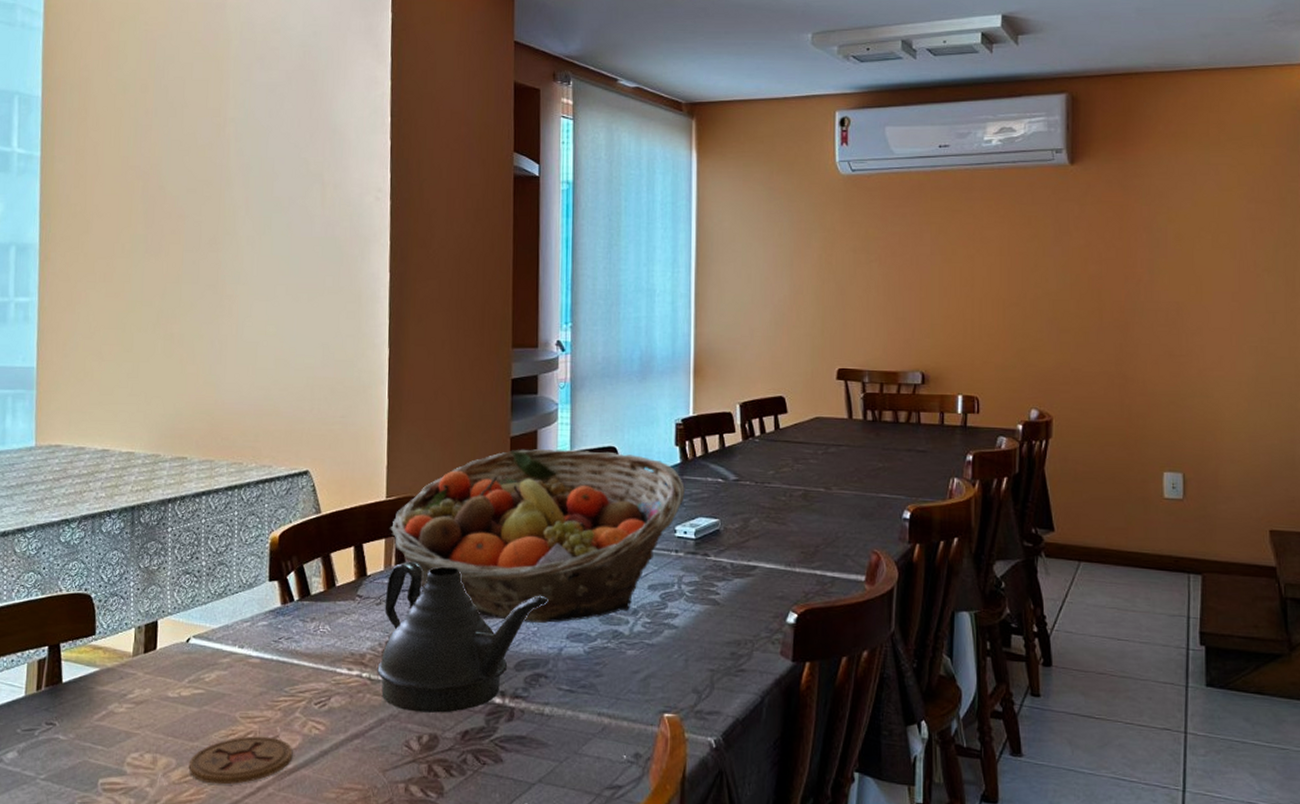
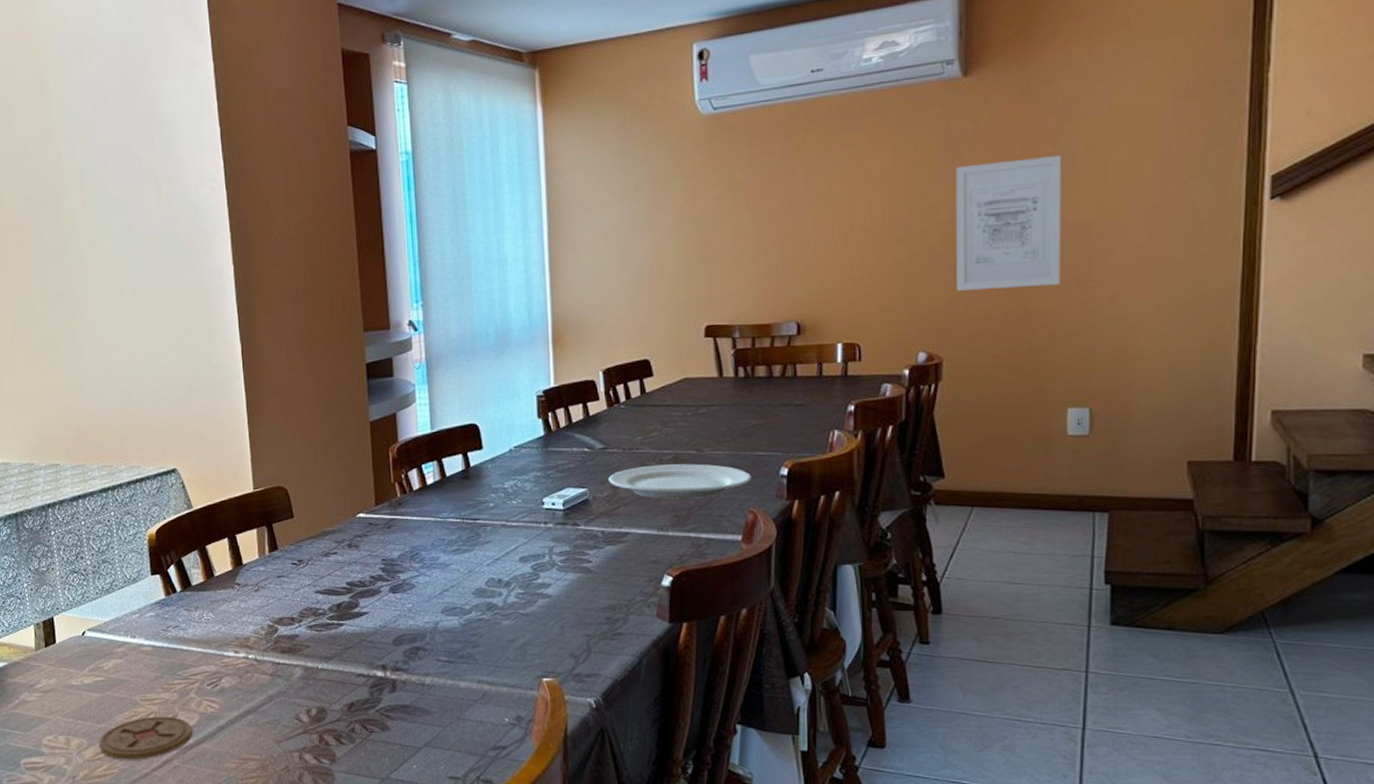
teapot: present [377,561,547,713] -> none [262,548,420,688]
fruit basket: present [390,449,685,623] -> none [260,429,551,600]
plate: none [739,500,876,536] -> present [608,463,752,499]
wall art: none [1064,241,1155,357] -> present [956,156,1061,291]

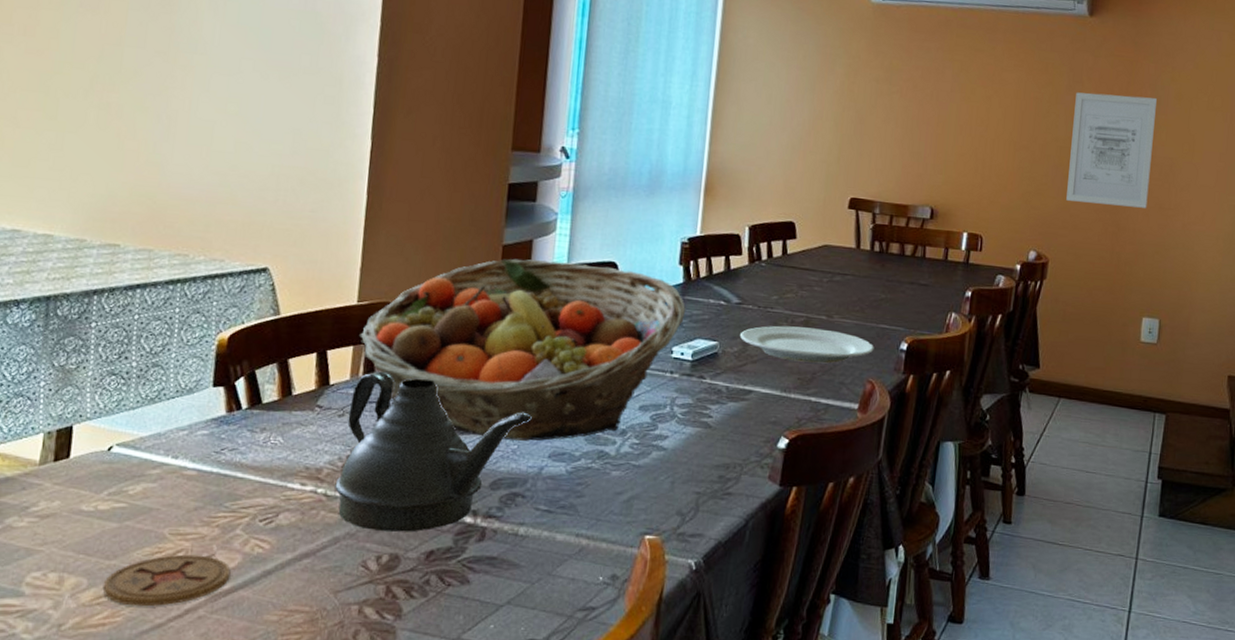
fruit basket: none [260,429,551,600] -> present [360,258,686,441]
teapot: none [262,548,420,688] -> present [334,371,530,532]

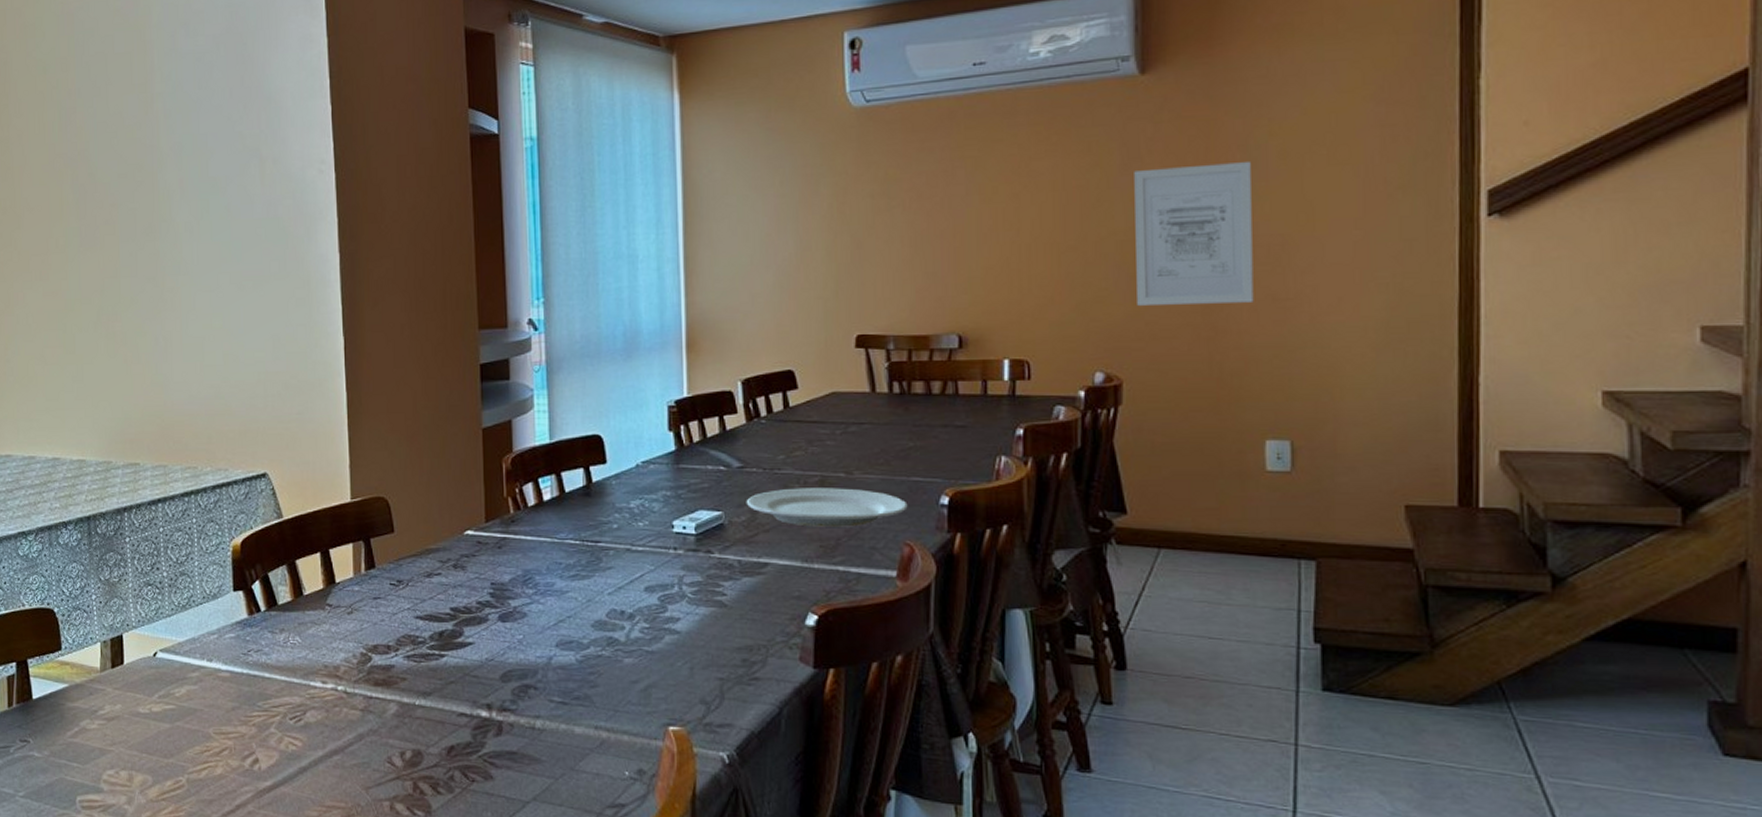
coaster: present [102,554,231,607] -> none [165,752,271,802]
teapot: present [334,371,530,532] -> none [353,566,532,728]
fruit basket: present [360,258,686,441] -> none [357,440,682,630]

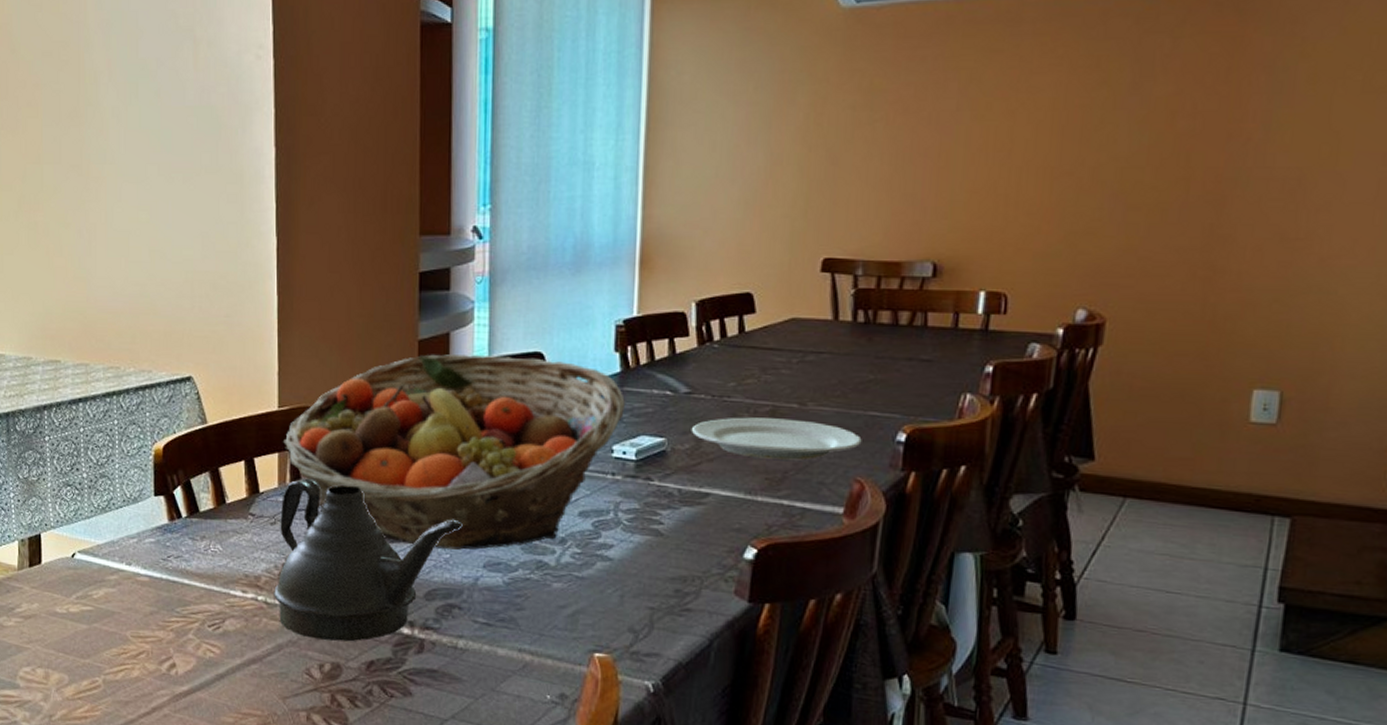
teapot: none [353,566,532,728] -> present [274,478,461,642]
fruit basket: none [357,440,682,630] -> present [283,354,625,550]
wall art: present [1134,162,1254,306] -> none [1131,86,1276,241]

